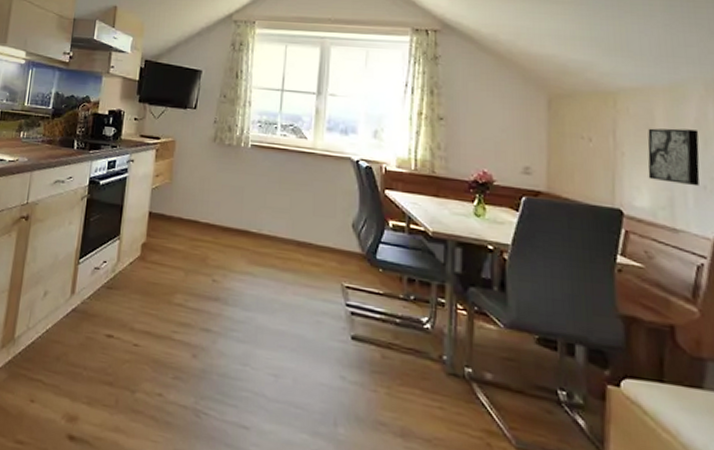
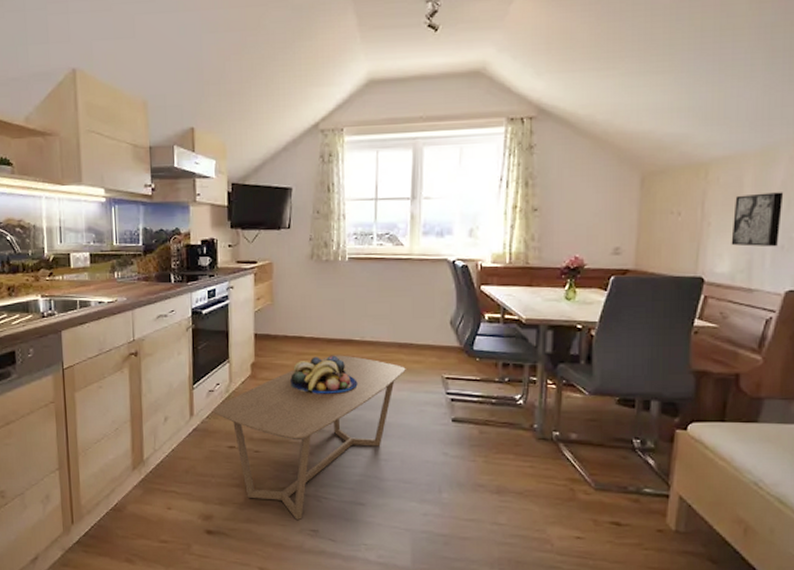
coffee table: none [97,245,304,437] -> present [214,355,406,520]
fruit bowl: none [180,244,251,290] -> present [290,355,358,394]

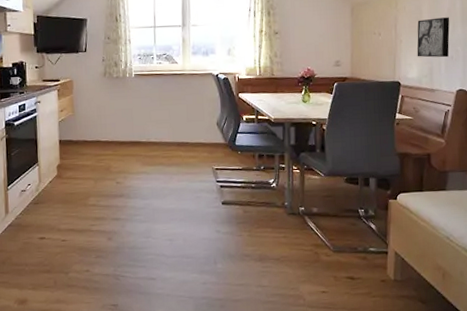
coffee table: present [214,355,406,520] -> none [26,154,184,297]
fruit bowl: present [290,355,358,394] -> none [90,155,146,188]

